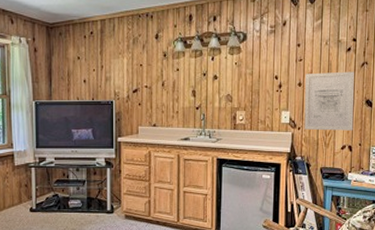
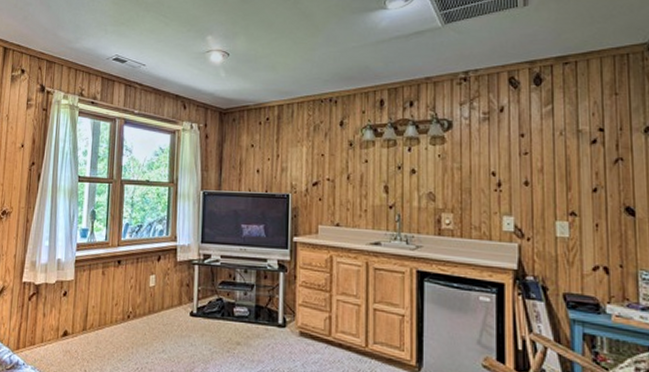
wall art: present [304,71,355,131] -> none [534,169,609,247]

